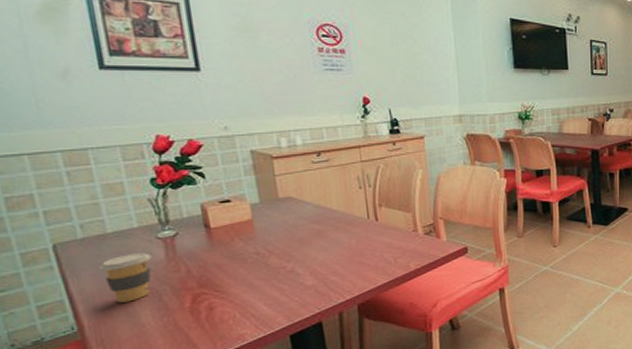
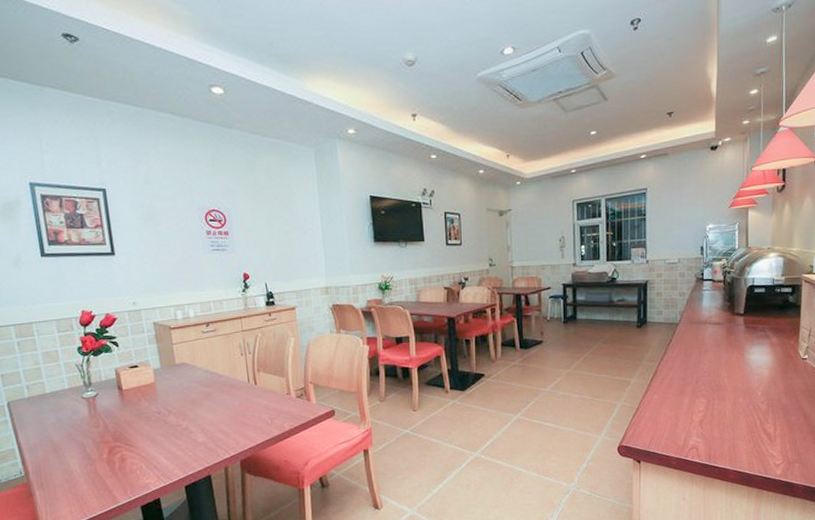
coffee cup: present [98,253,152,303] -> none [39,410,78,452]

